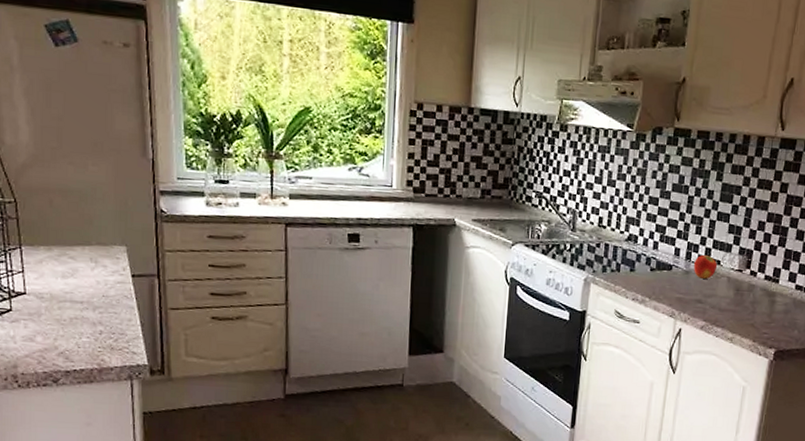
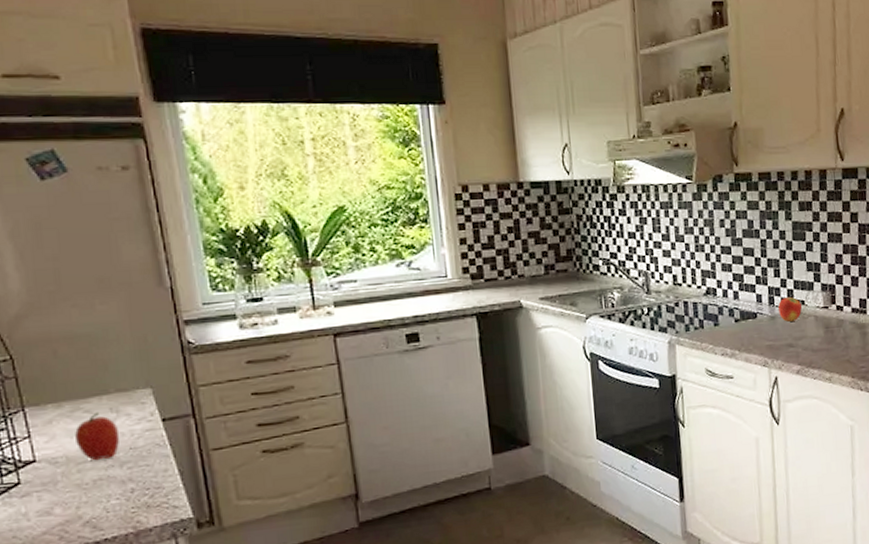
fruit: none [60,260,96,302] -> present [75,412,120,461]

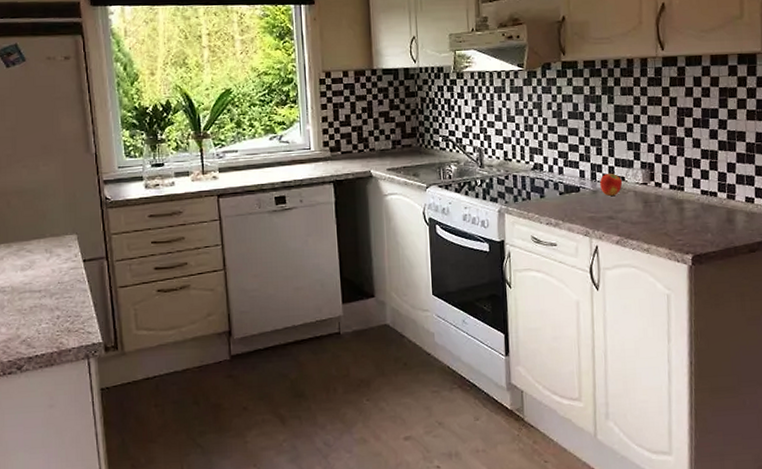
fruit: present [75,412,120,461] -> none [19,252,52,292]

